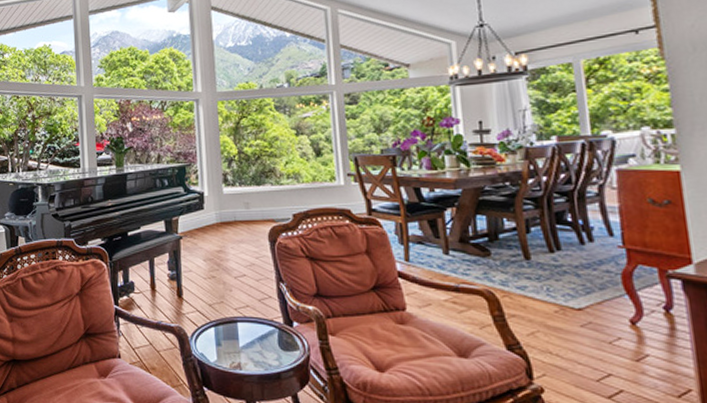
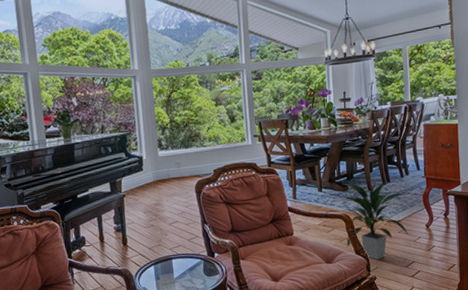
indoor plant: none [480,245,599,363] -> present [341,181,409,260]

